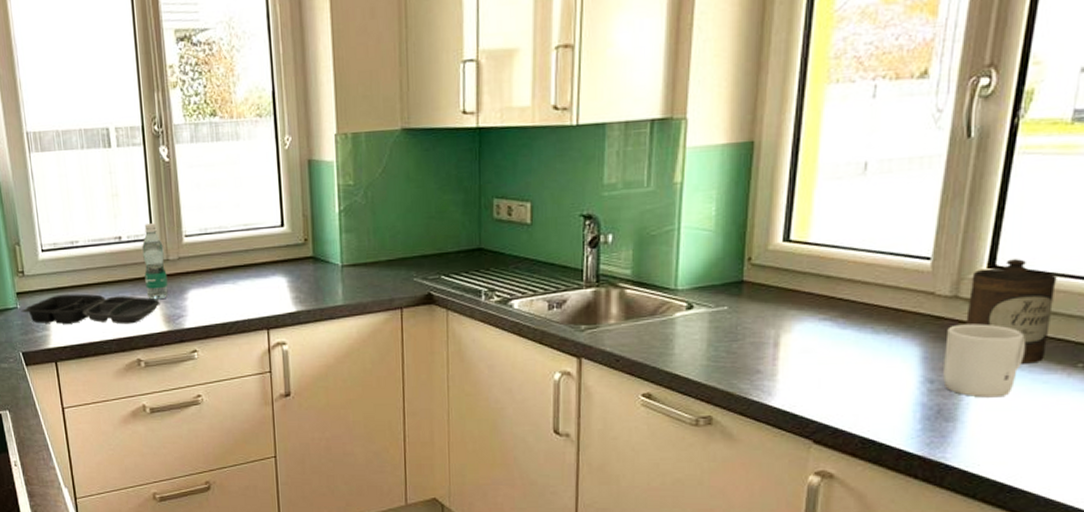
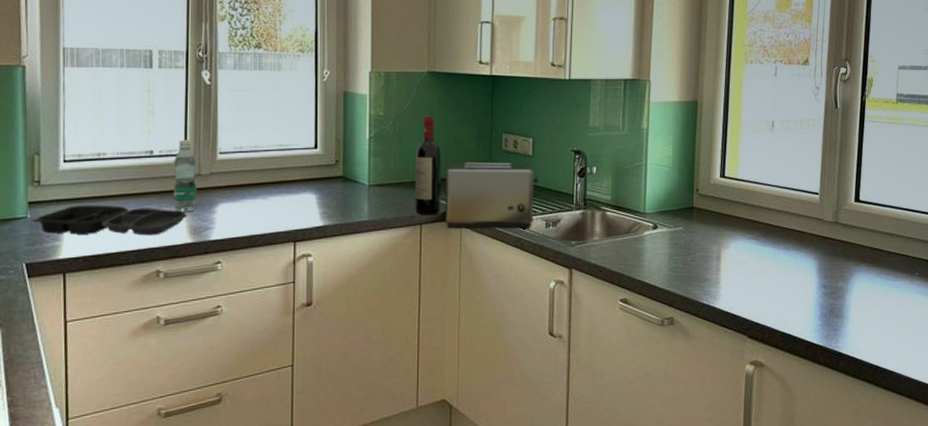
wine bottle: none [391,181,423,298] -> present [415,115,442,215]
toaster: none [427,232,539,314] -> present [445,161,539,230]
mug: present [943,323,1026,398] -> none [832,243,883,299]
canister: present [966,259,1057,364] -> none [844,196,897,273]

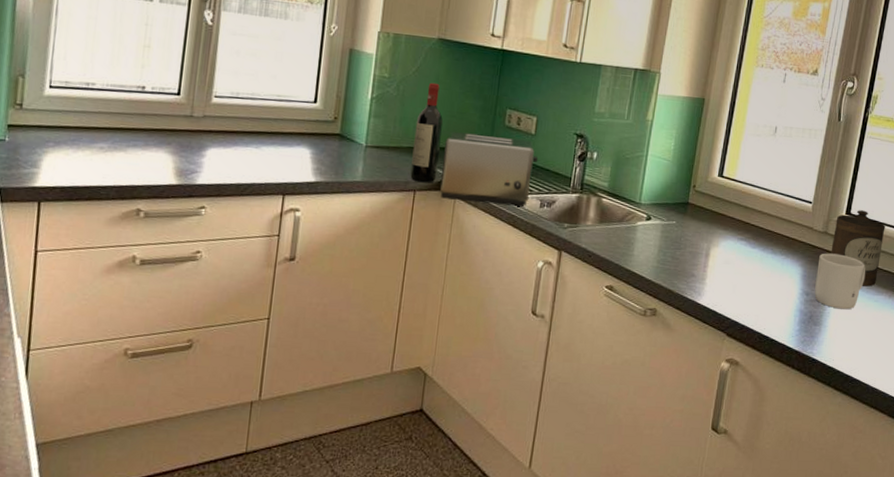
food container: present [30,205,187,236] -> none [8,133,175,173]
bottle: present [173,139,197,212] -> none [161,78,190,153]
mug: none [832,243,883,299] -> present [814,253,866,310]
canister: none [844,196,897,273] -> present [831,210,886,287]

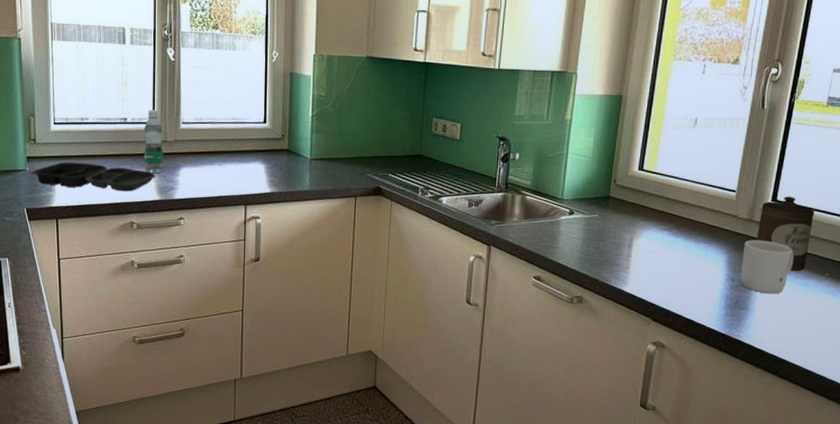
food container: none [8,133,175,173] -> present [29,162,155,192]
bottle: none [161,78,190,153] -> present [143,109,164,174]
wine bottle: present [410,82,444,183] -> none [351,98,377,189]
toaster: present [439,132,539,207] -> none [377,142,465,207]

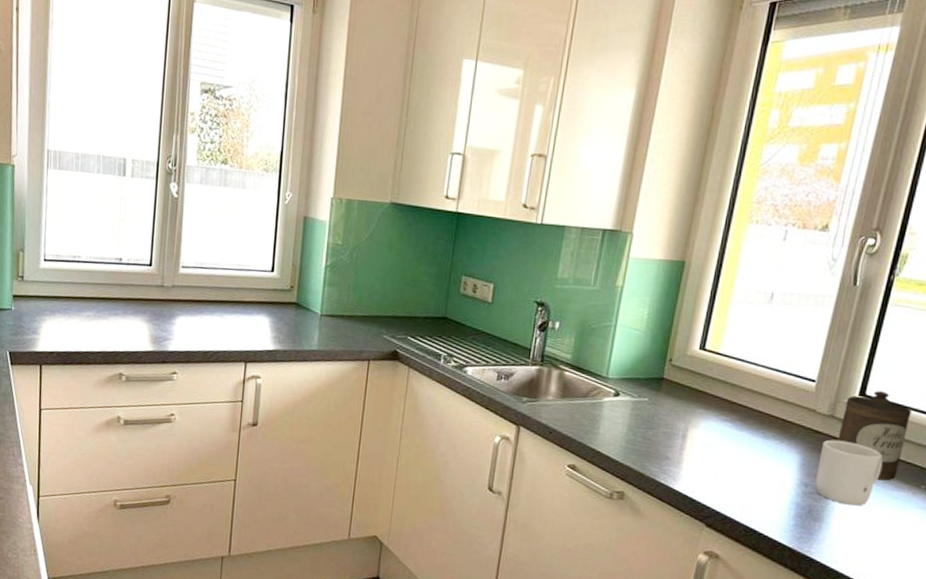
food container: present [29,162,155,192] -> none [14,302,149,340]
bottle: present [143,109,164,174] -> none [137,249,161,322]

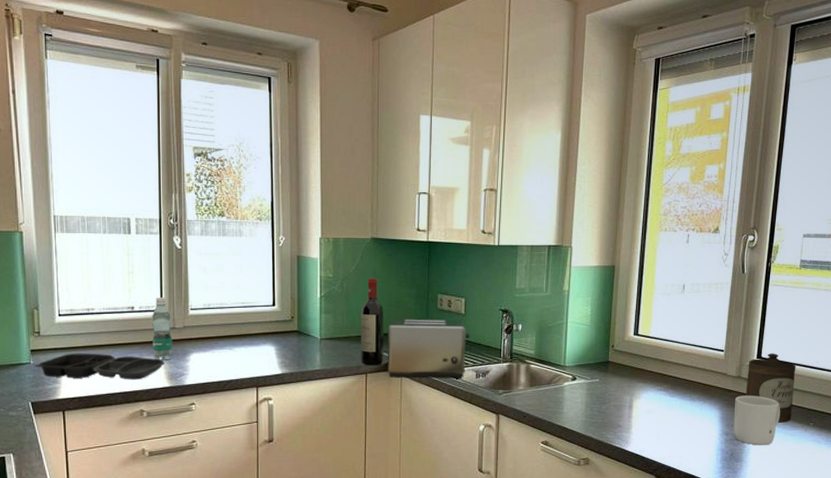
food container: none [14,302,149,340] -> present [33,353,165,380]
bottle: none [137,249,161,322] -> present [151,297,173,360]
wine bottle: none [364,249,397,353] -> present [361,277,384,366]
toaster: none [393,300,496,379] -> present [387,319,470,380]

